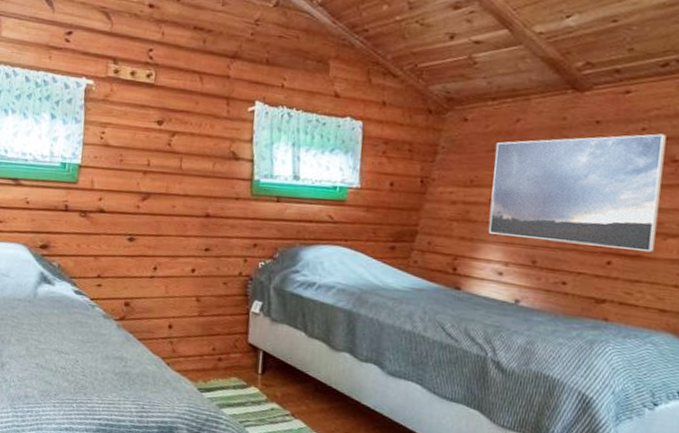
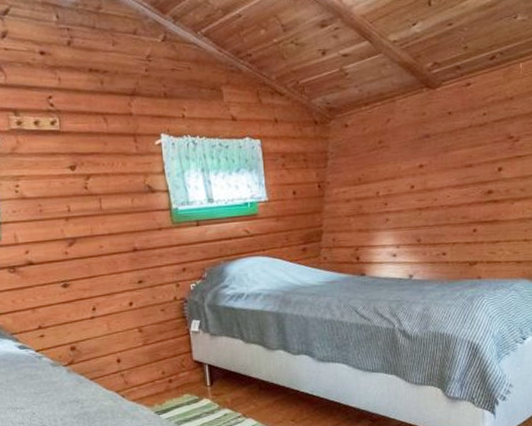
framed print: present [489,133,666,252] -> none [374,116,506,222]

